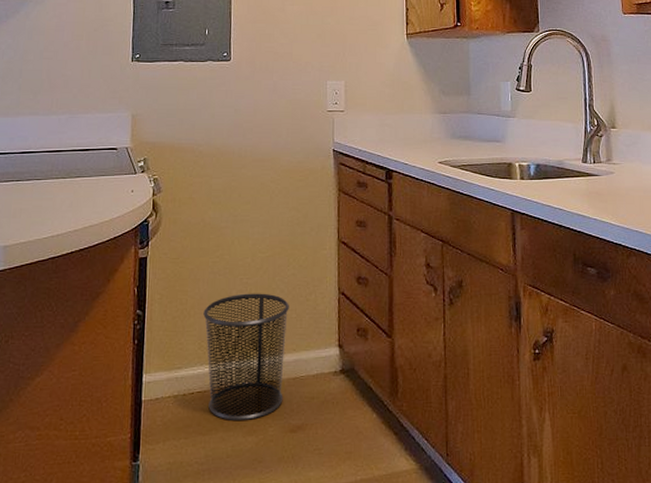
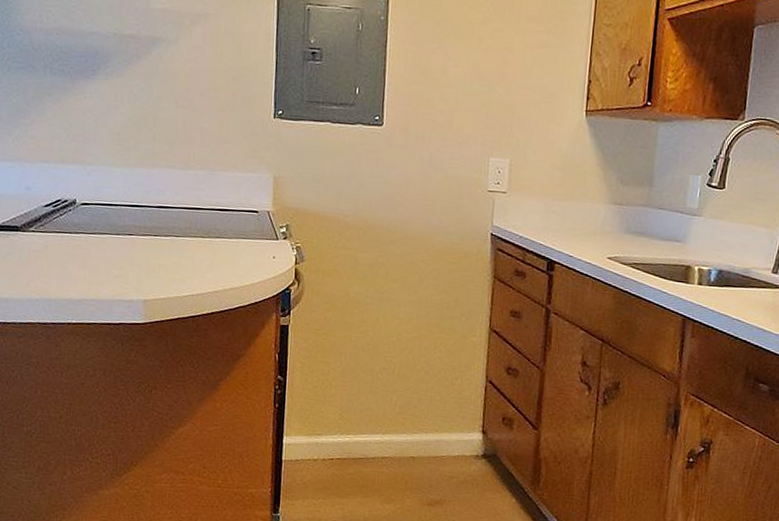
waste bin: present [203,293,289,422] -> none [345,371,434,490]

